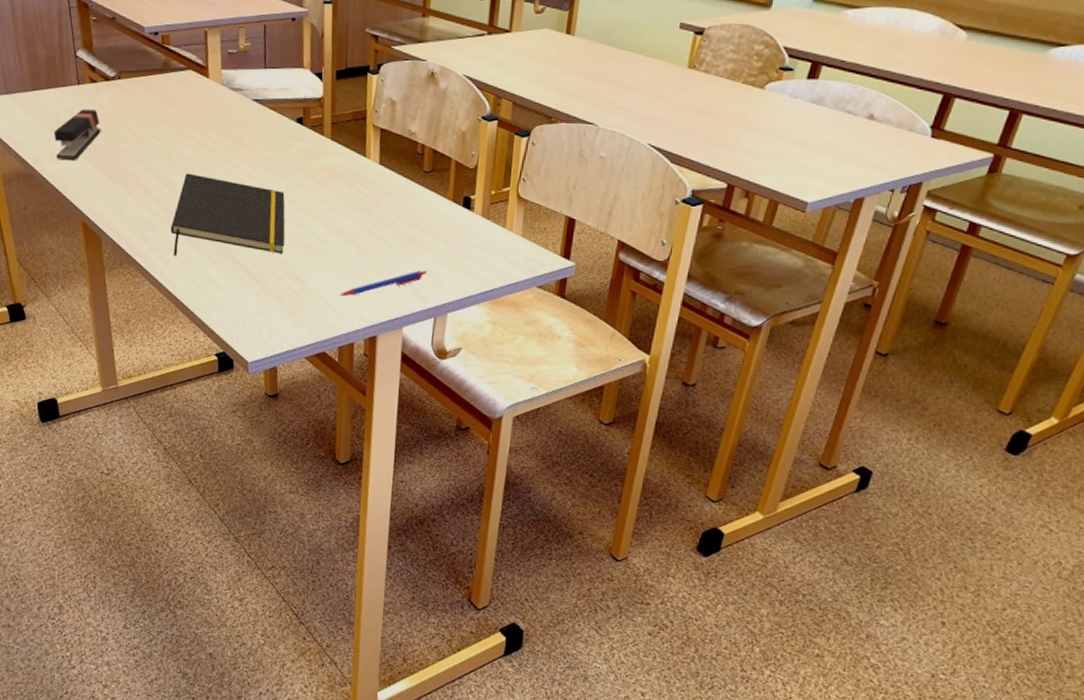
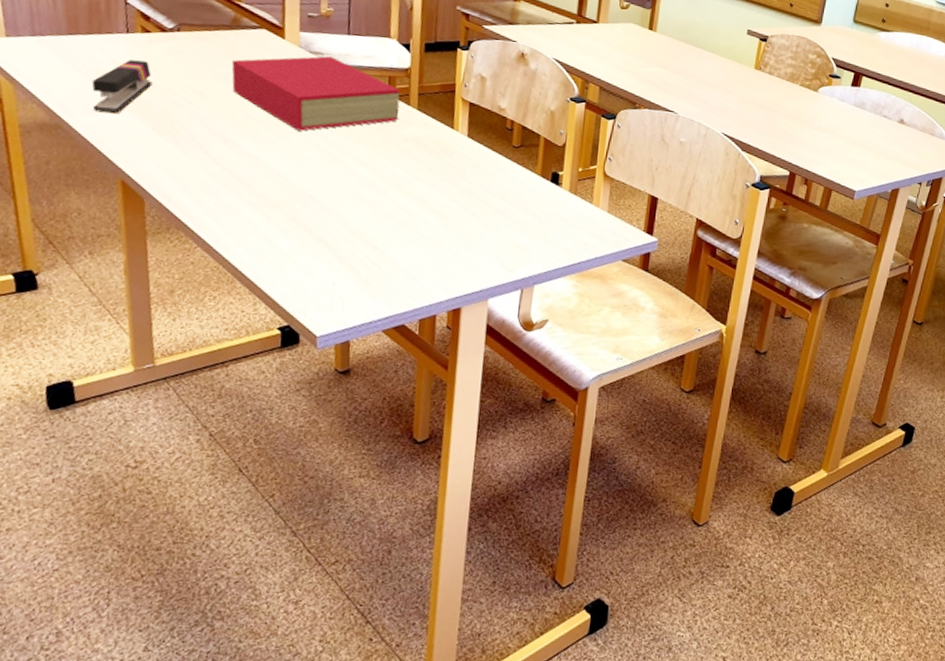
book: none [165,92,315,167] -> present [231,56,400,131]
notepad: present [170,173,285,256] -> none [231,135,366,222]
pen: present [339,270,428,297] -> none [421,242,515,268]

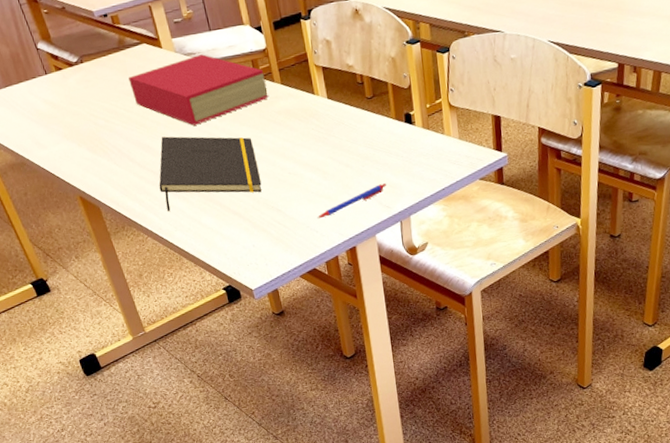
stapler: present [91,59,153,113] -> none [34,95,77,145]
notepad: none [231,135,366,222] -> present [159,136,262,211]
pen: none [421,242,515,268] -> present [317,183,387,219]

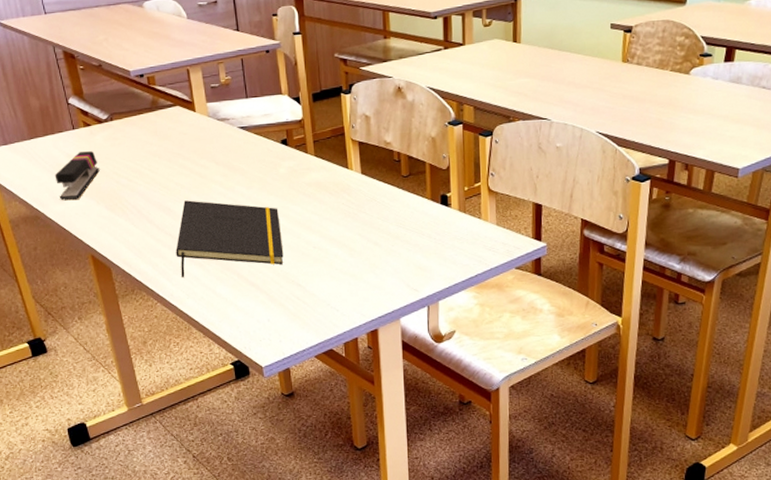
stapler: none [34,95,77,145] -> present [55,151,100,200]
book: present [128,54,269,126] -> none [157,121,300,191]
pen: present [317,183,387,219] -> none [339,265,417,297]

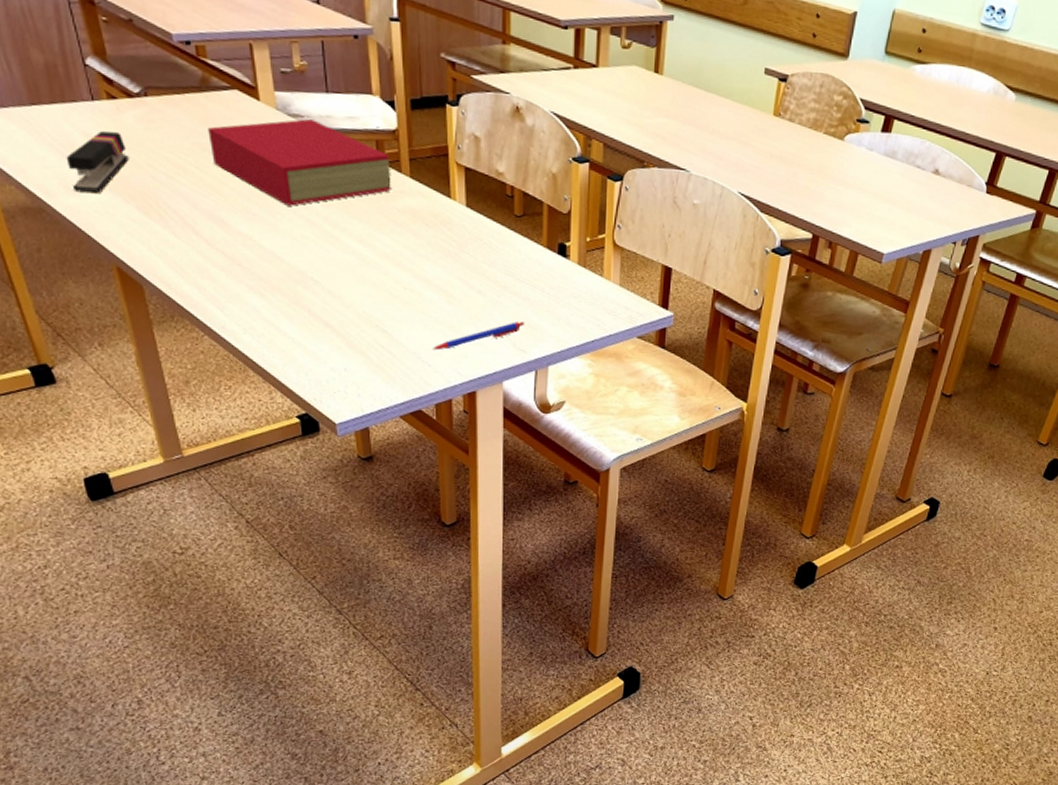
book: none [157,121,300,191] -> present [208,119,391,206]
notepad: present [176,200,284,277] -> none [229,212,367,307]
pen: none [339,265,417,297] -> present [432,322,525,351]

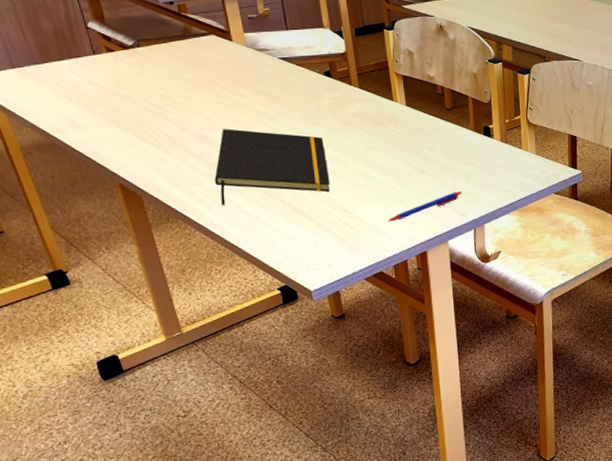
stapler: present [66,131,129,193] -> none [73,77,126,127]
book: present [208,119,391,206] -> none [191,52,344,120]
notepad: none [229,212,367,307] -> present [214,129,330,205]

